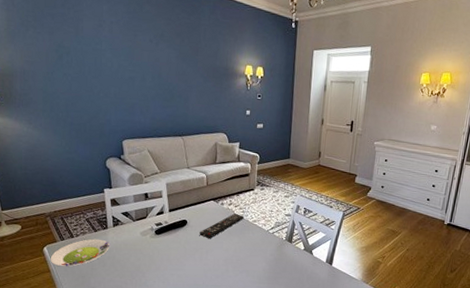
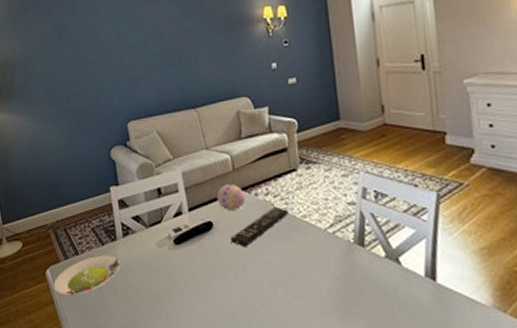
decorative egg: none [192,194,214,214] -> present [216,183,245,210]

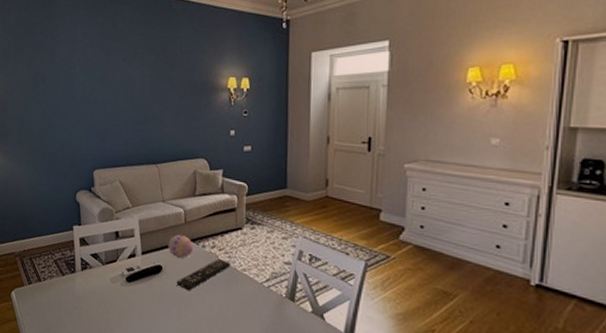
salad plate: present [53,255,121,295] -> none [17,284,78,316]

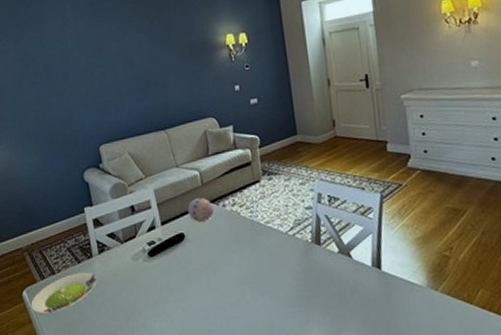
salad plate: none [17,284,78,316] -> present [30,272,98,313]
remote control: present [176,259,231,290] -> none [201,216,254,253]

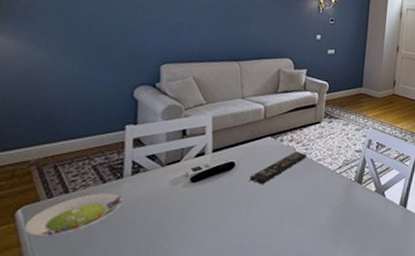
decorative egg: present [187,197,214,222] -> none [243,129,271,153]
remote control: none [201,216,254,253] -> present [249,151,308,184]

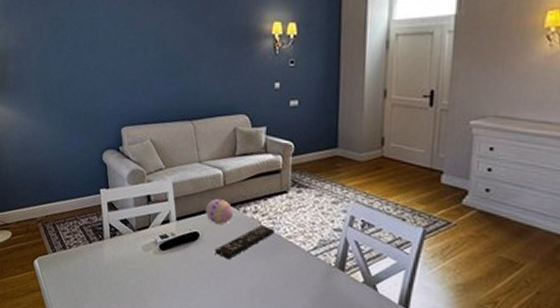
salad plate: present [23,193,124,236] -> none [41,252,107,286]
decorative egg: none [243,129,271,153] -> present [205,198,233,224]

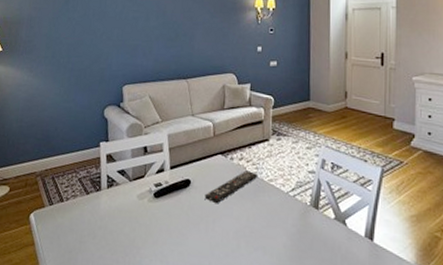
decorative egg: present [205,198,233,224] -> none [196,147,222,171]

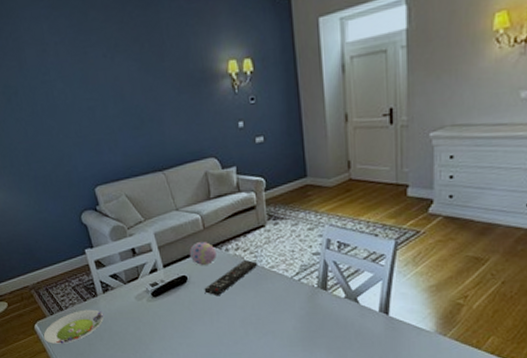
salad plate: none [35,203,103,239] -> present [43,309,104,344]
decorative egg: none [196,147,222,171] -> present [189,241,216,265]

